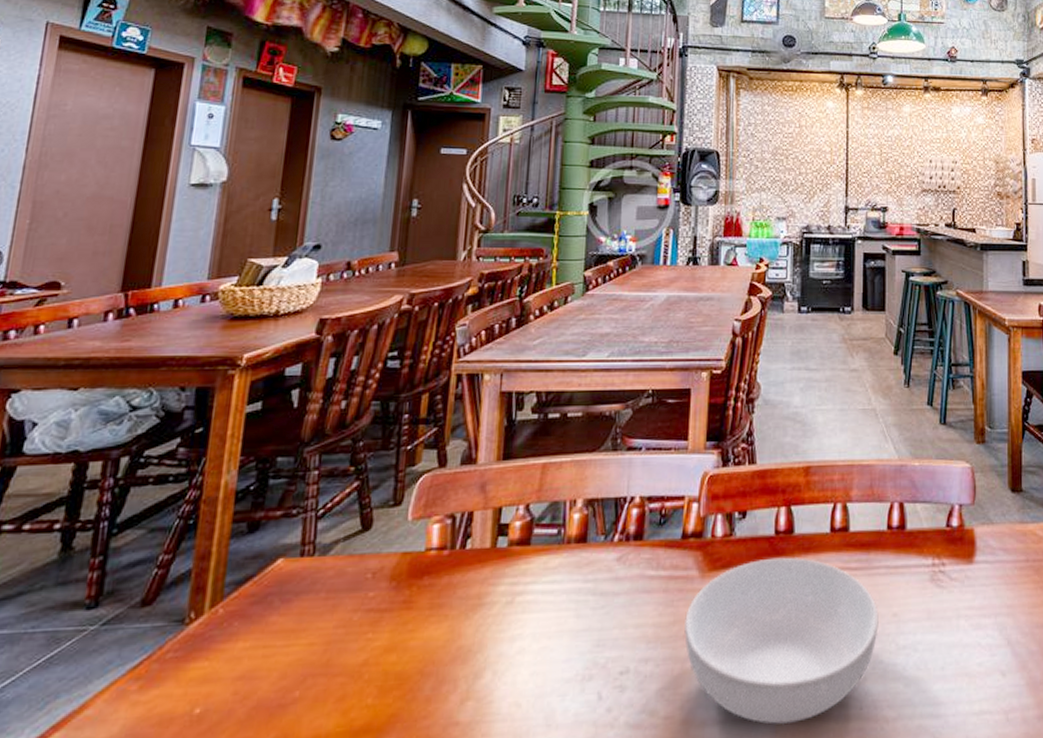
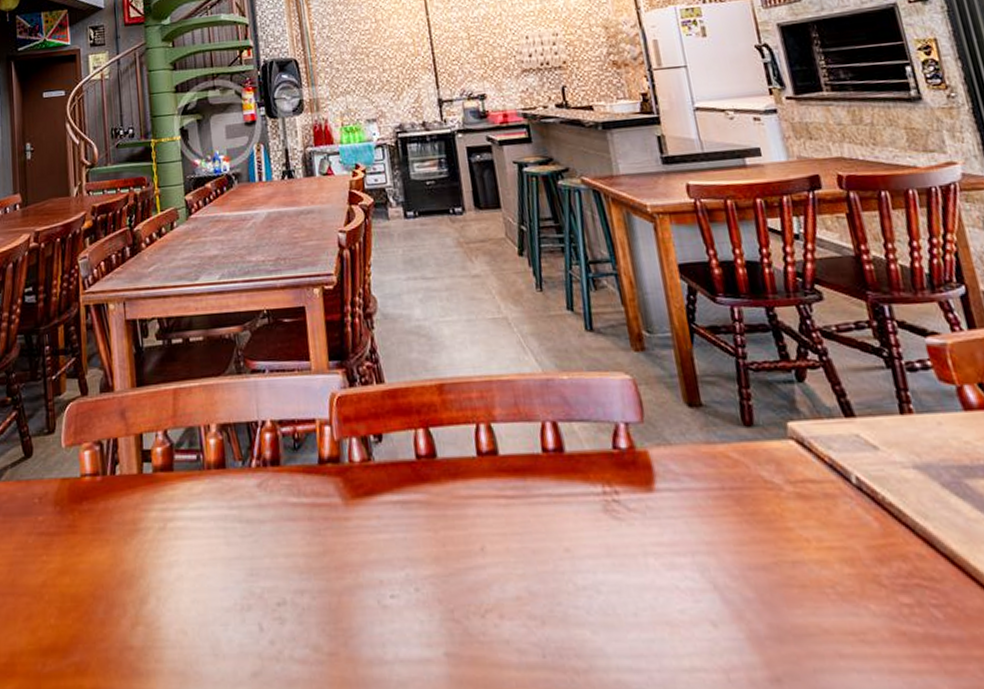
serving bowl: present [684,557,879,724] -> none [334,483,550,668]

